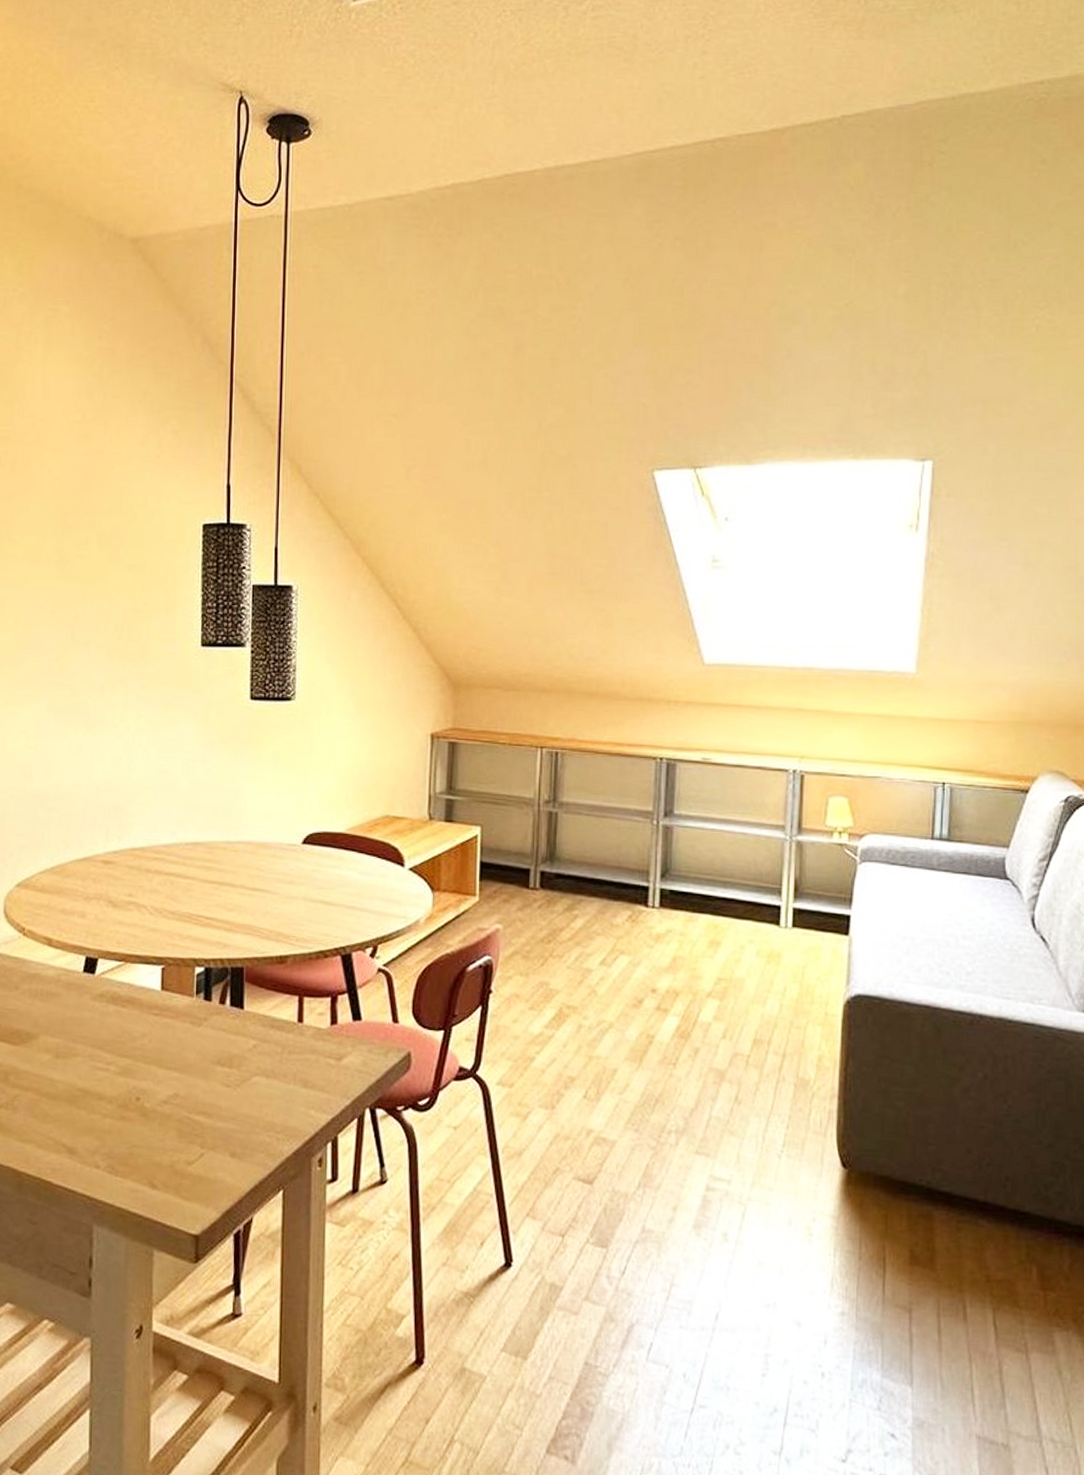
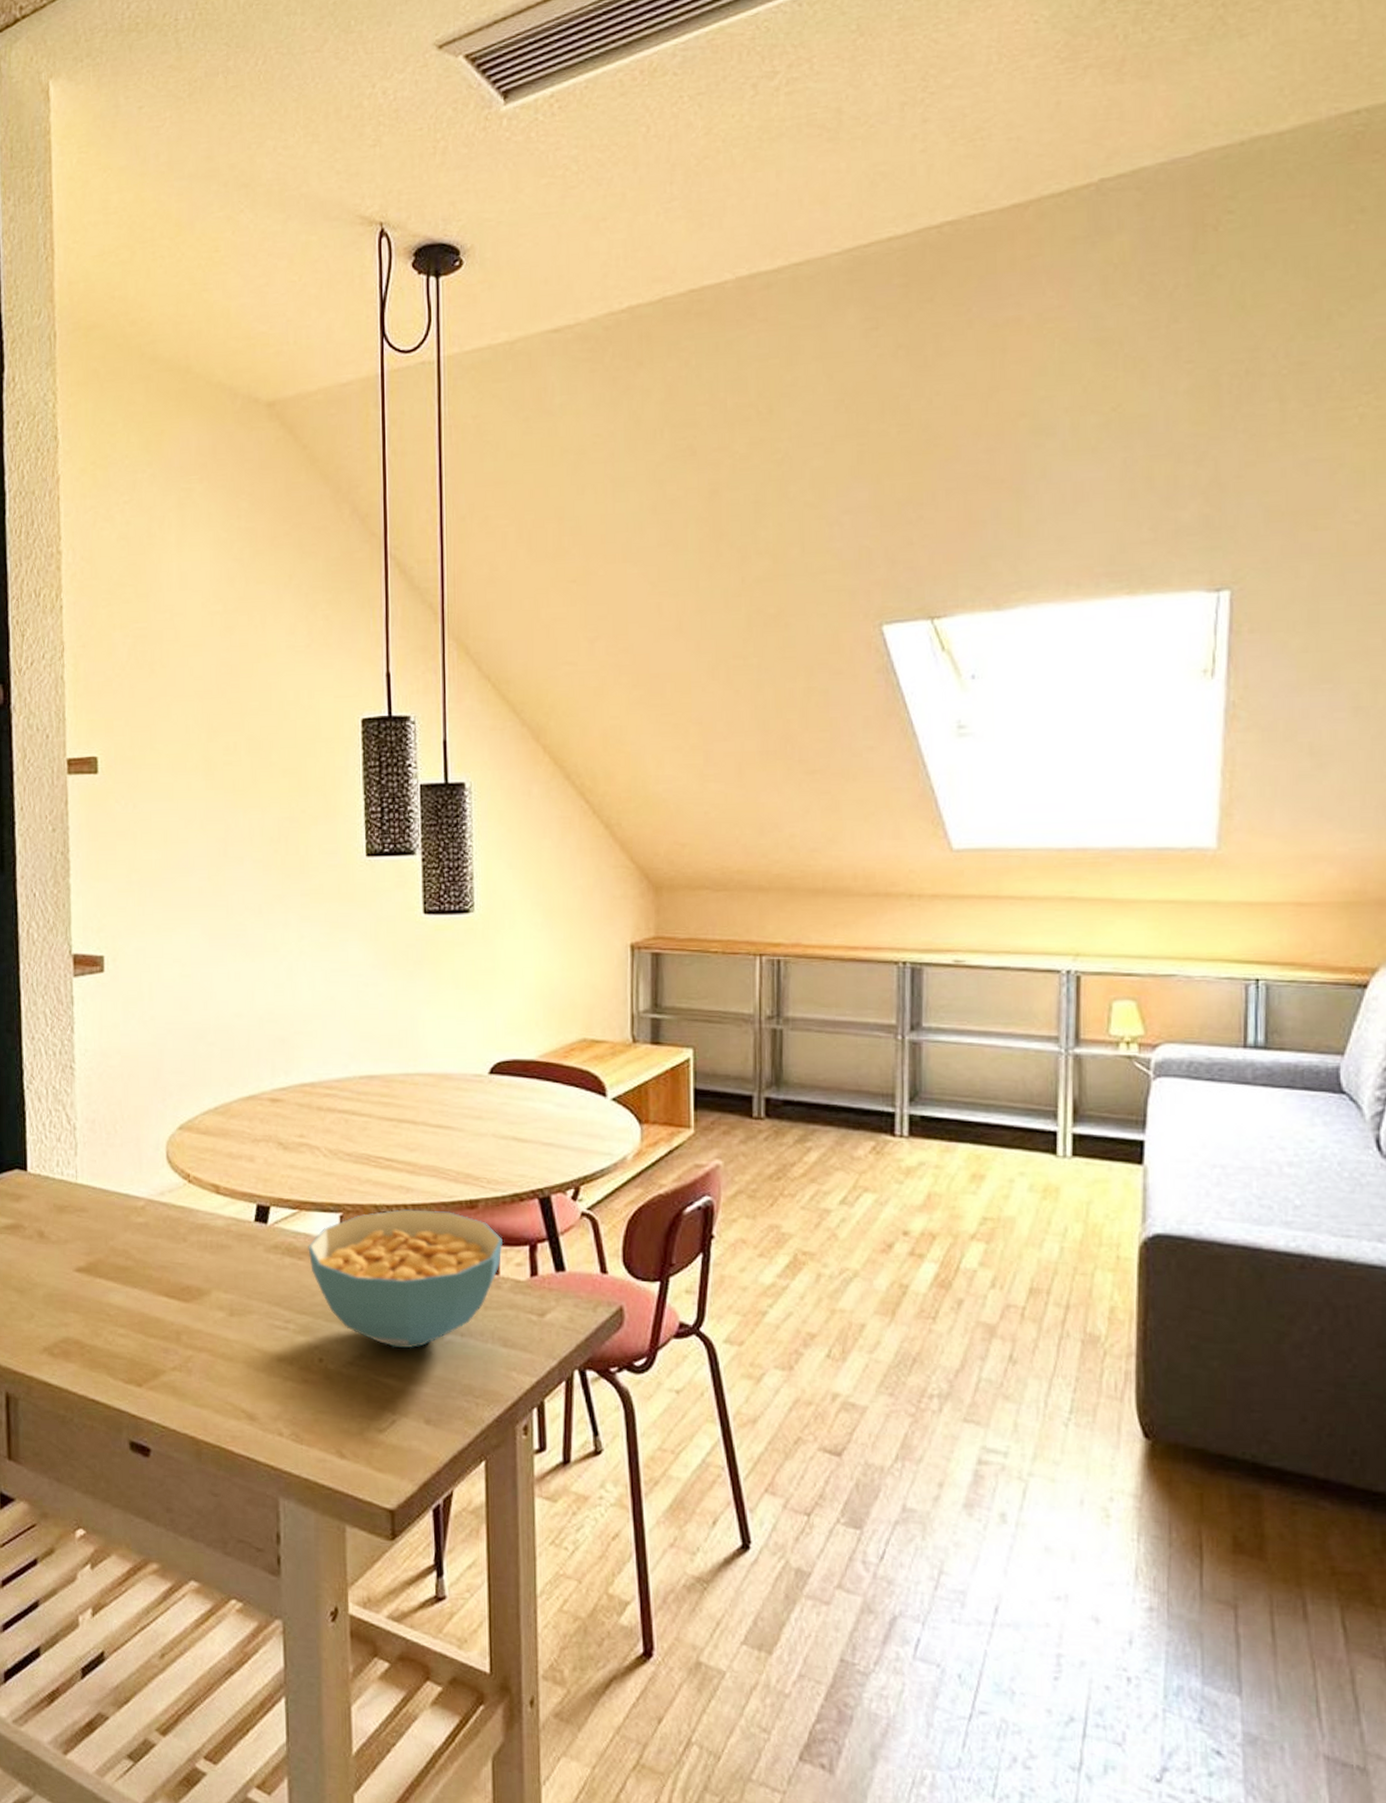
cereal bowl: none [131,963,308,1089] -> present [308,1209,504,1349]

